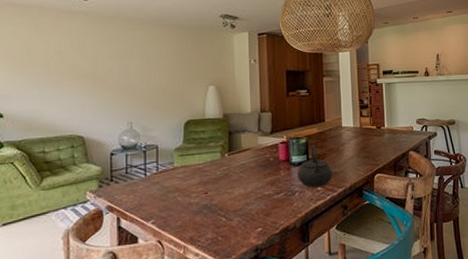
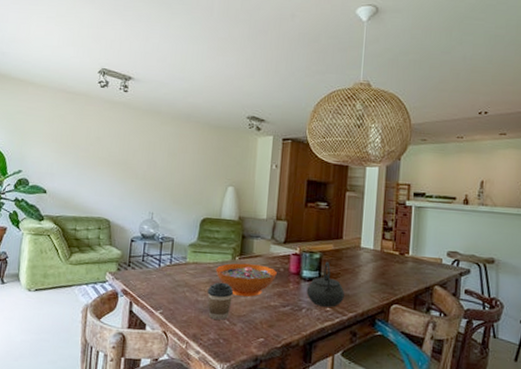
coffee cup: none [200,180,227,219] -> present [207,282,234,320]
decorative bowl: none [206,158,267,191] -> present [216,263,277,297]

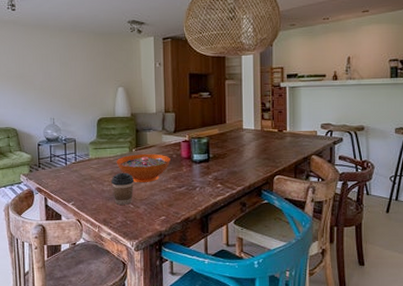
kettle: present [306,261,345,308] -> none [198,144,232,184]

